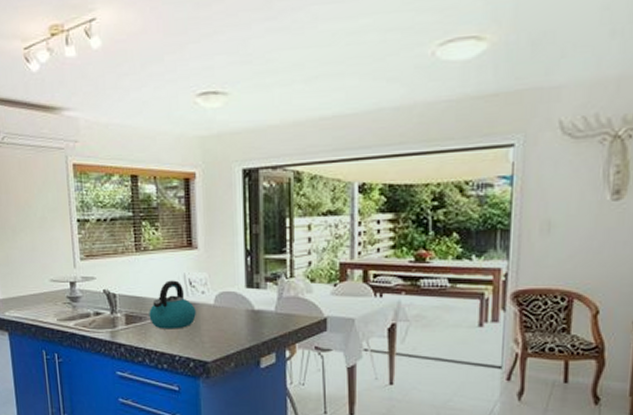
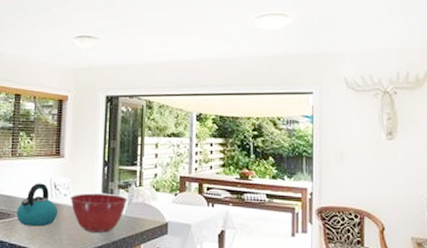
mixing bowl: none [210,288,277,333] -> present [70,193,127,233]

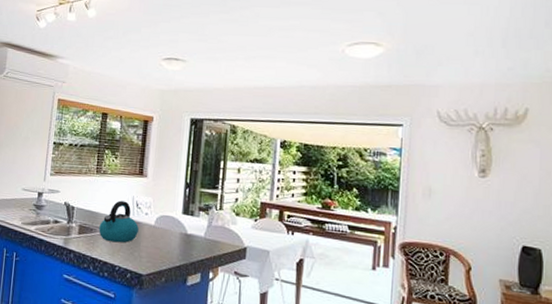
mixing bowl: present [70,193,127,233] -> none [151,213,207,253]

